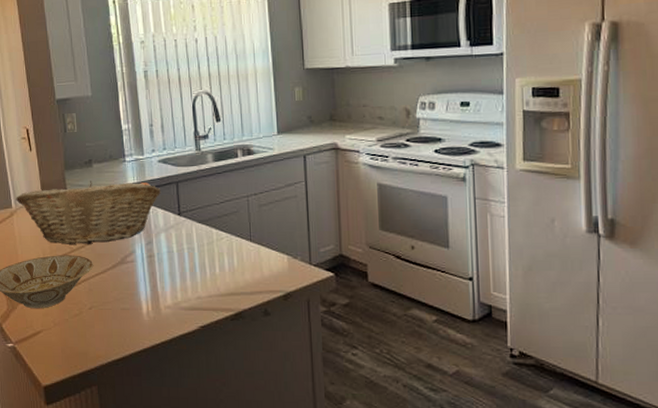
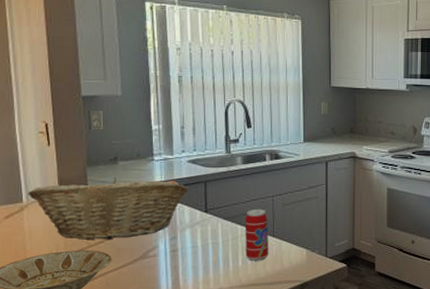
beverage can: none [219,210,246,268] -> present [244,209,269,261]

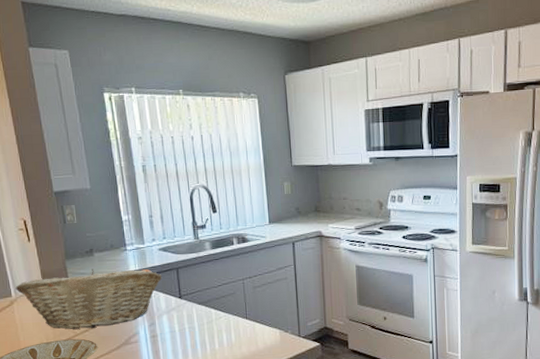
beverage can: present [244,209,269,261] -> none [217,292,243,344]

